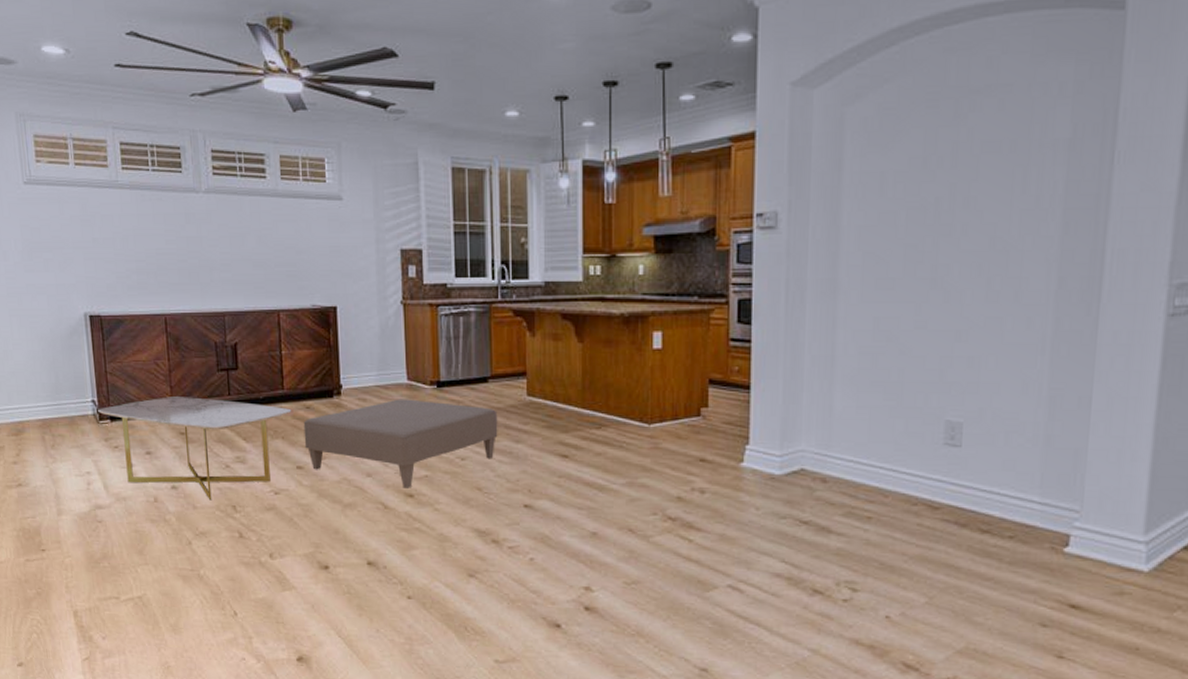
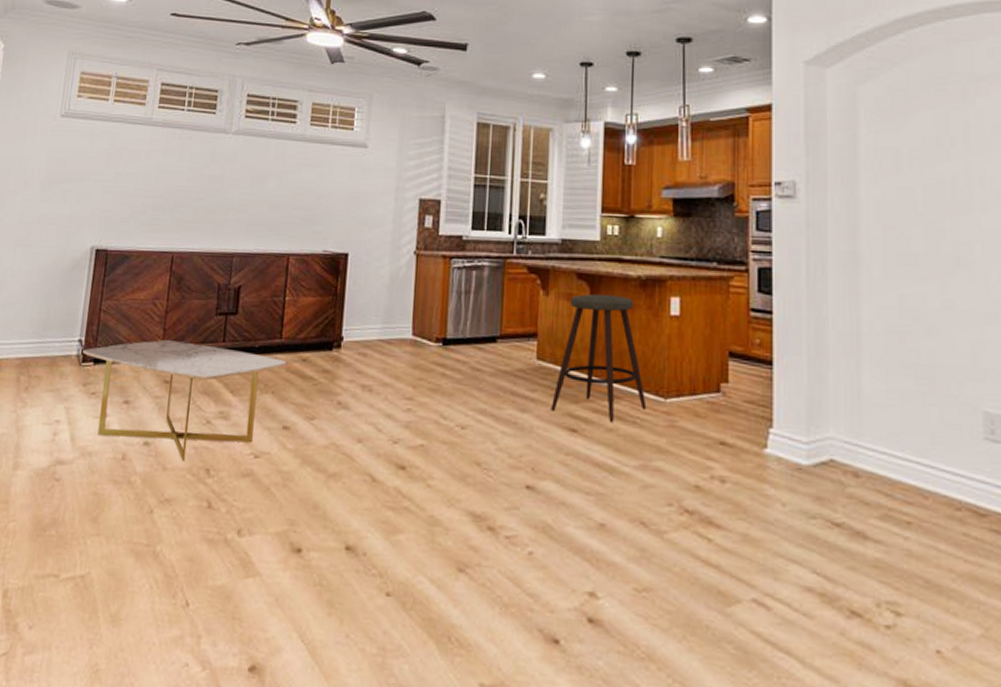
ottoman: present [303,399,498,488] -> none [294,355,504,459]
bar stool: none [543,332,632,448] -> present [551,293,647,423]

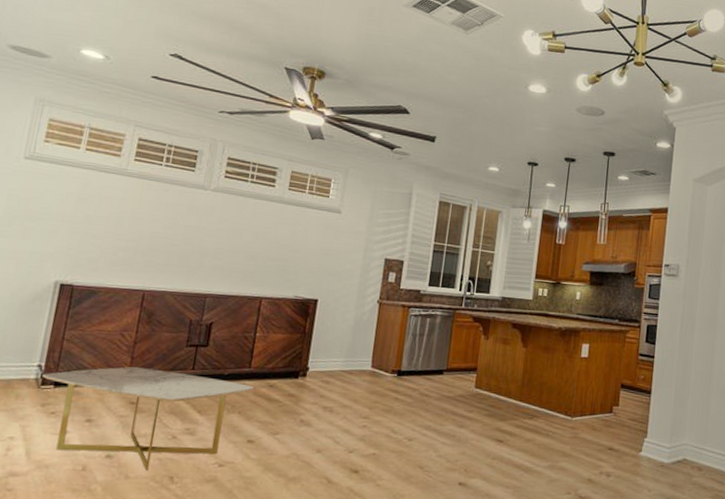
bar stool: present [551,293,647,423] -> none [484,339,558,435]

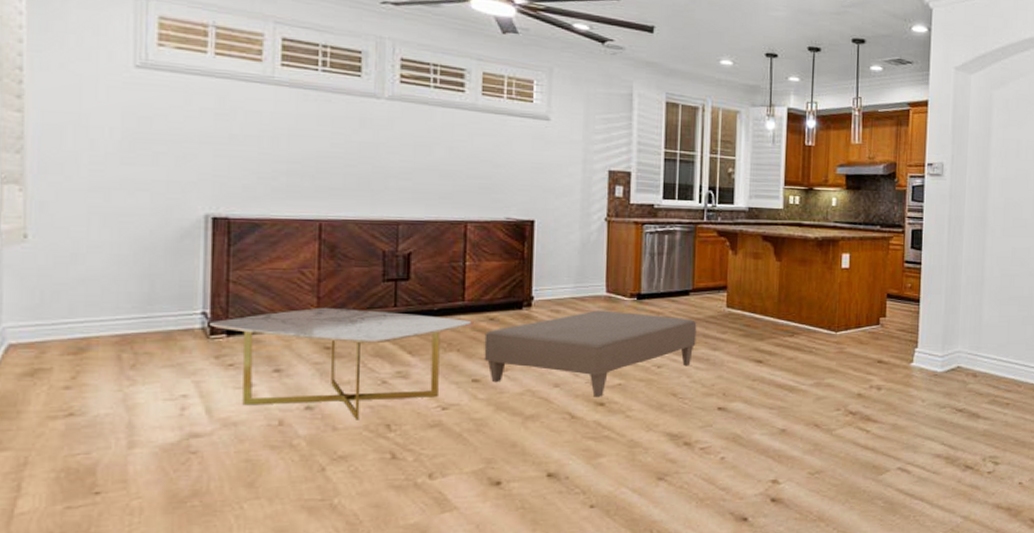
ottoman: none [260,383,448,465] -> present [484,310,697,397]

